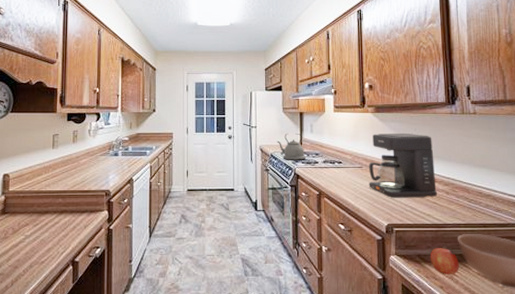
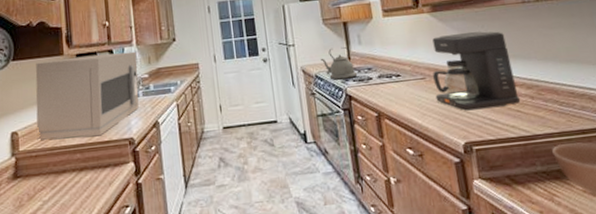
microwave: none [25,115,120,186] -> present [35,51,139,141]
fruit: present [430,248,459,274] -> none [521,164,560,196]

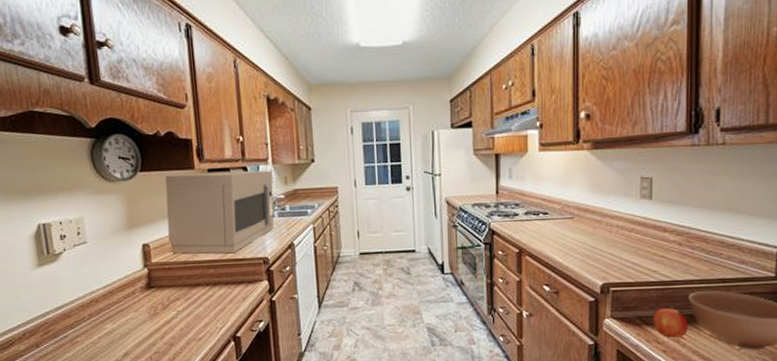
kettle: present [320,46,358,80] -> none [467,179,504,214]
coffee maker: present [432,31,521,111] -> none [581,173,668,253]
fruit: none [521,164,560,196] -> present [653,308,688,338]

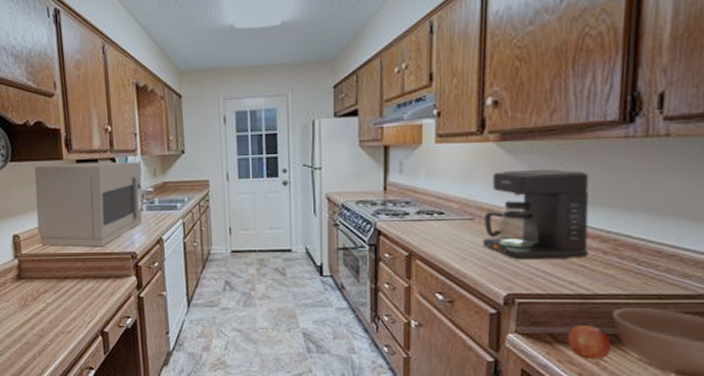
coffee maker: none [581,173,668,253] -> present [482,168,590,260]

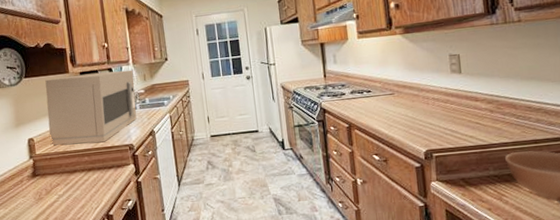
coffee maker: present [482,168,590,260] -> none [401,51,481,123]
fruit: present [566,325,611,359] -> none [475,169,509,196]

